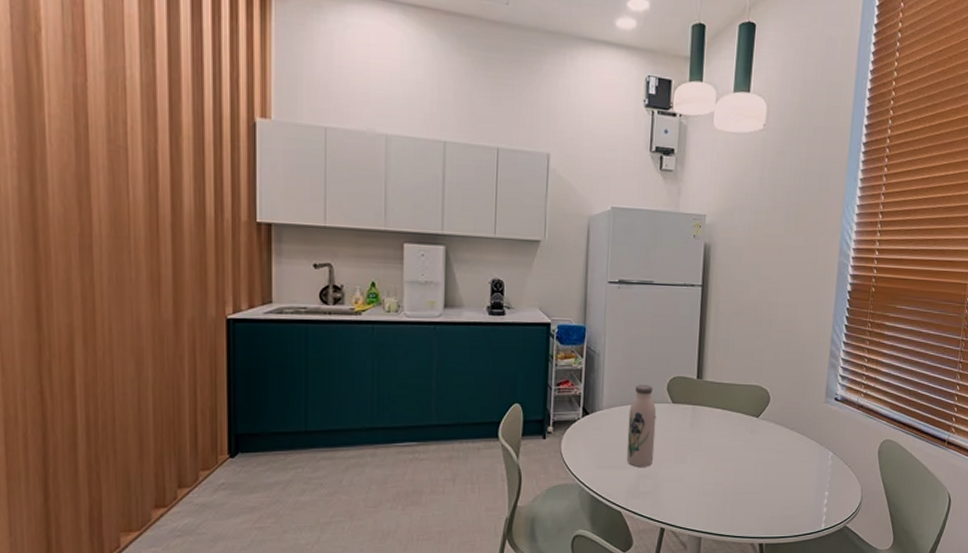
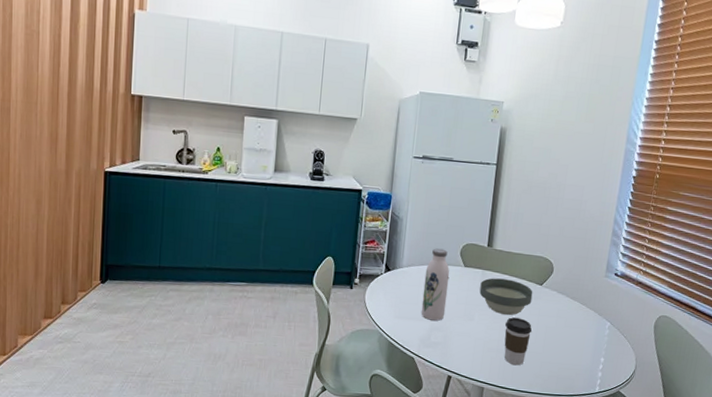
bowl: none [691,413,749,454] -> present [479,278,533,316]
coffee cup: none [721,456,750,509] -> present [504,317,532,366]

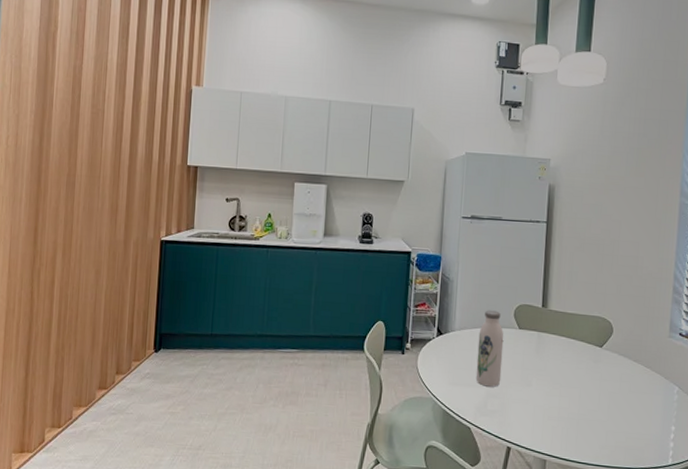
bowl: present [479,278,533,316] -> none [536,340,593,381]
coffee cup: present [504,317,532,366] -> none [565,382,594,436]

